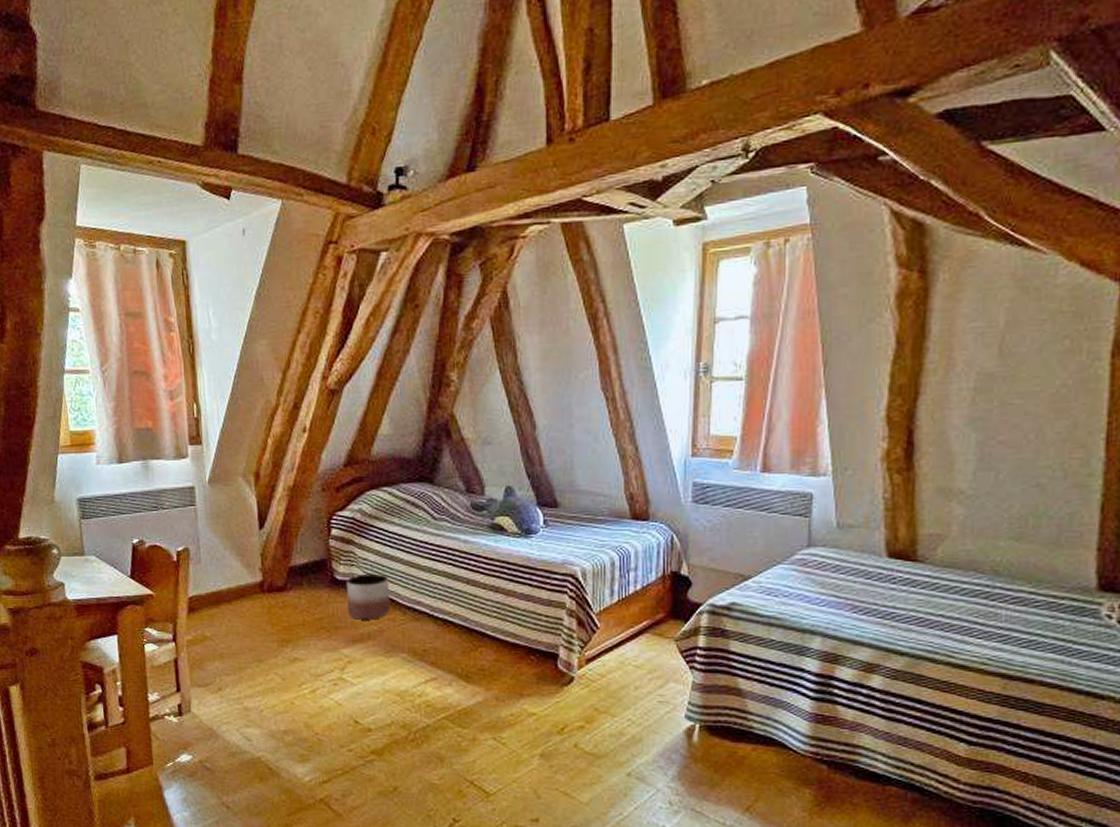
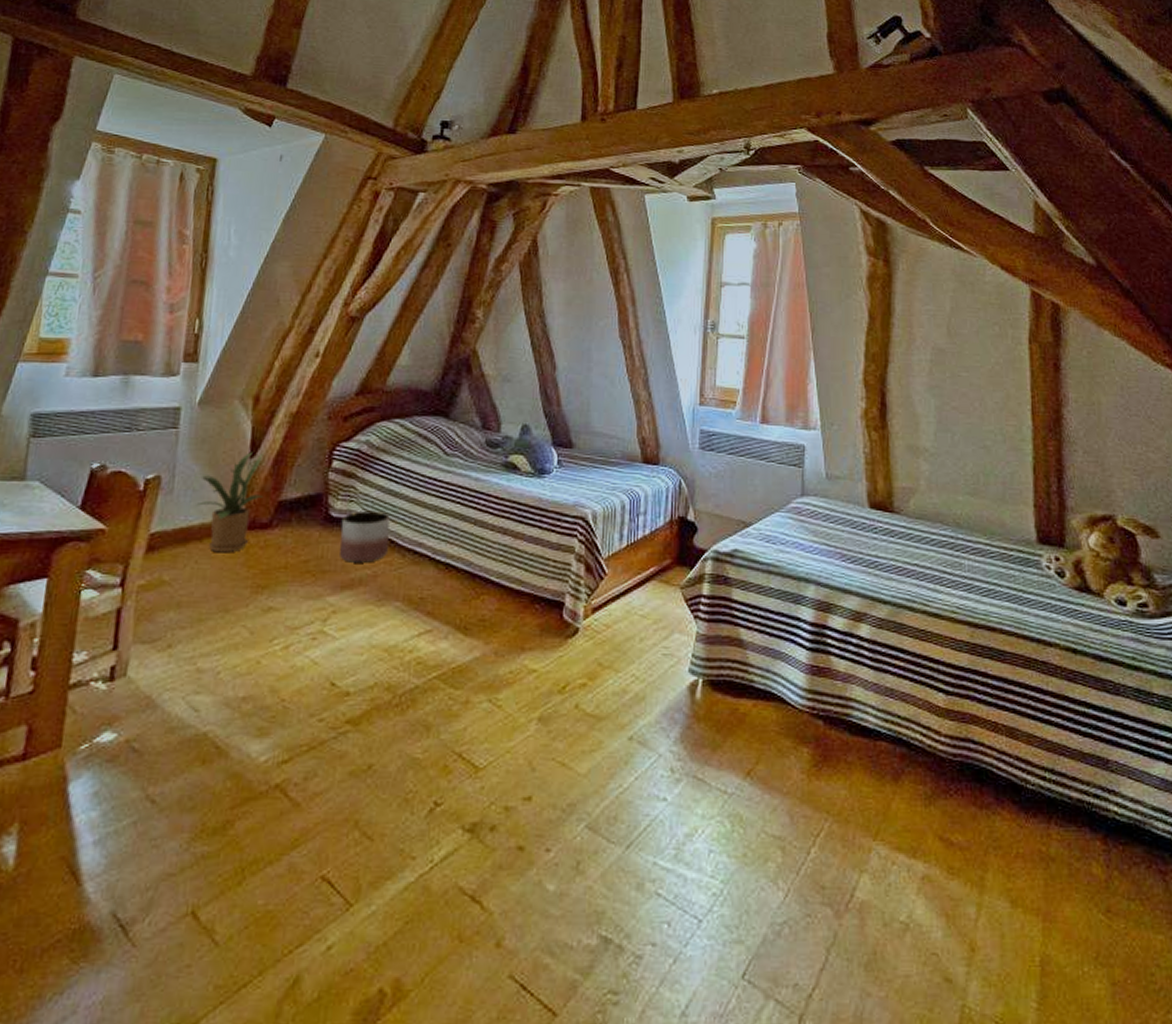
house plant: none [217,524,276,613] -> present [196,452,264,553]

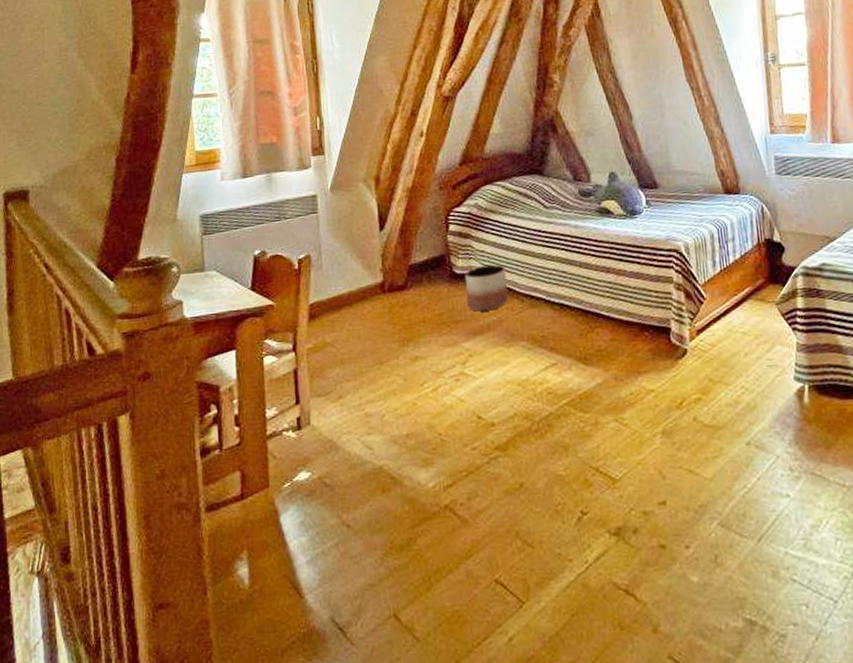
house plant: present [196,452,264,553] -> none [338,226,397,315]

